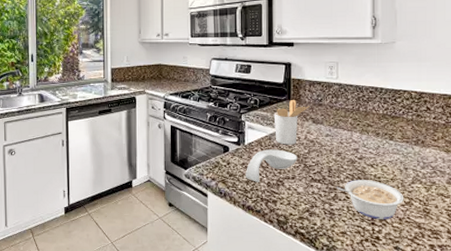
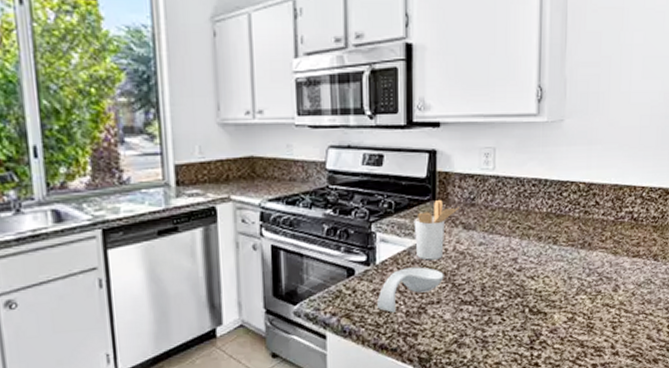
legume: present [336,180,404,220] -> none [490,295,567,343]

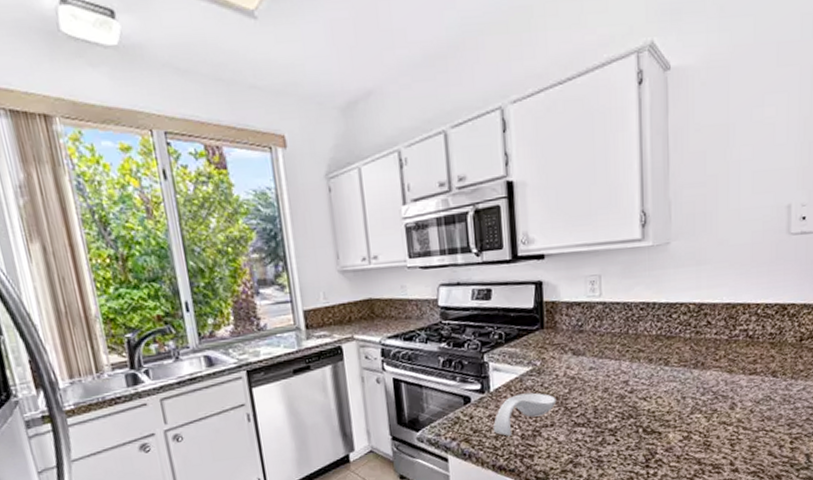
utensil holder: present [413,199,460,260] -> none [524,327,568,386]

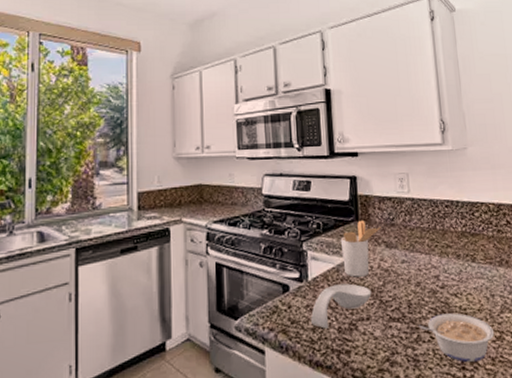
utensil holder: none [524,327,568,386] -> present [340,219,381,277]
legume: none [603,416,682,461] -> present [418,313,495,363]

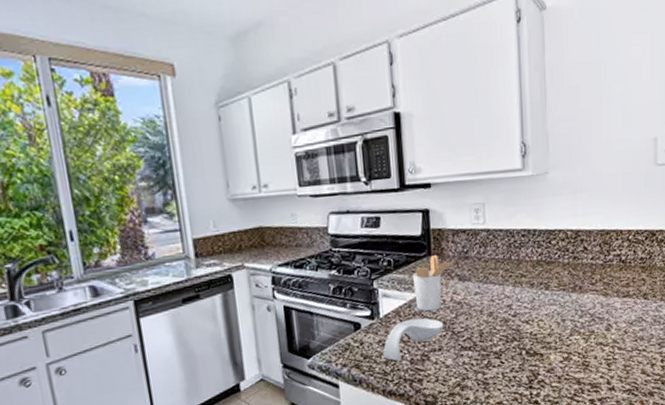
legume: present [418,313,495,363] -> none [489,338,563,382]

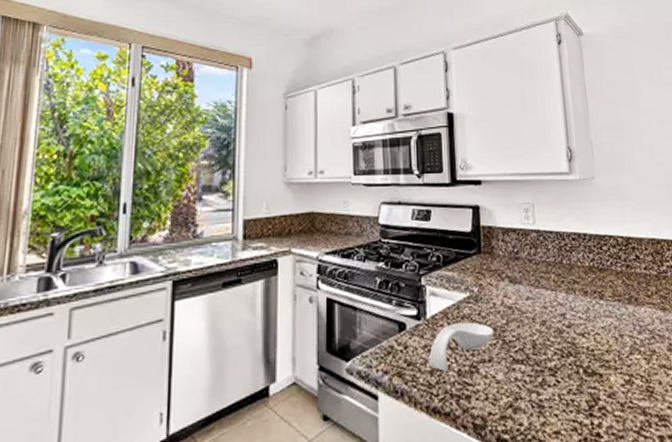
utensil holder: present [412,254,455,312] -> none [461,252,505,315]

